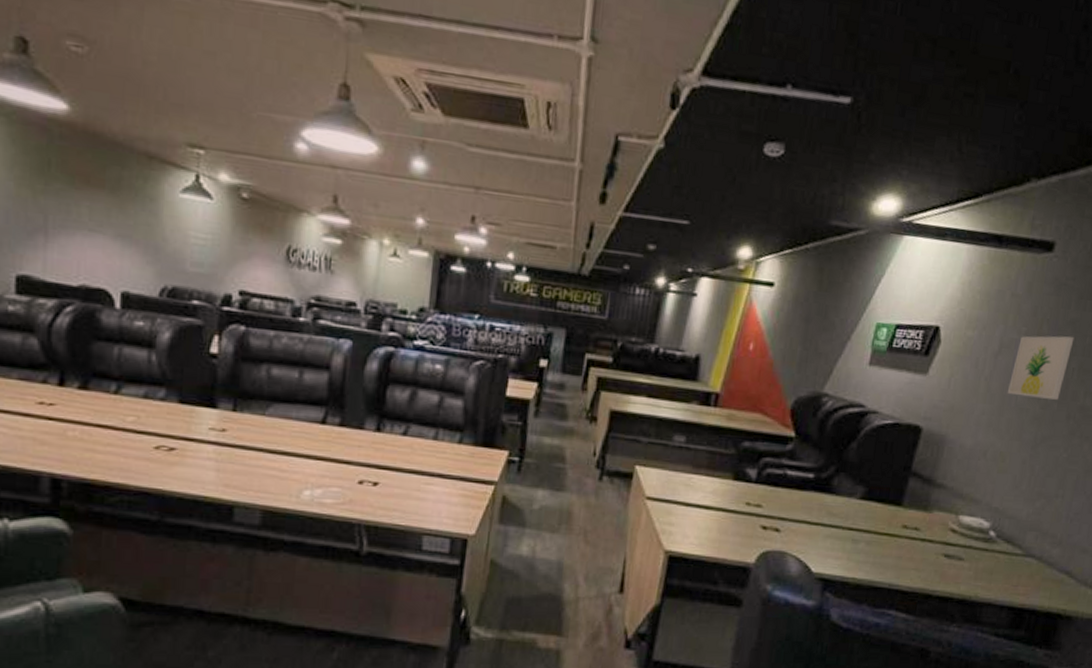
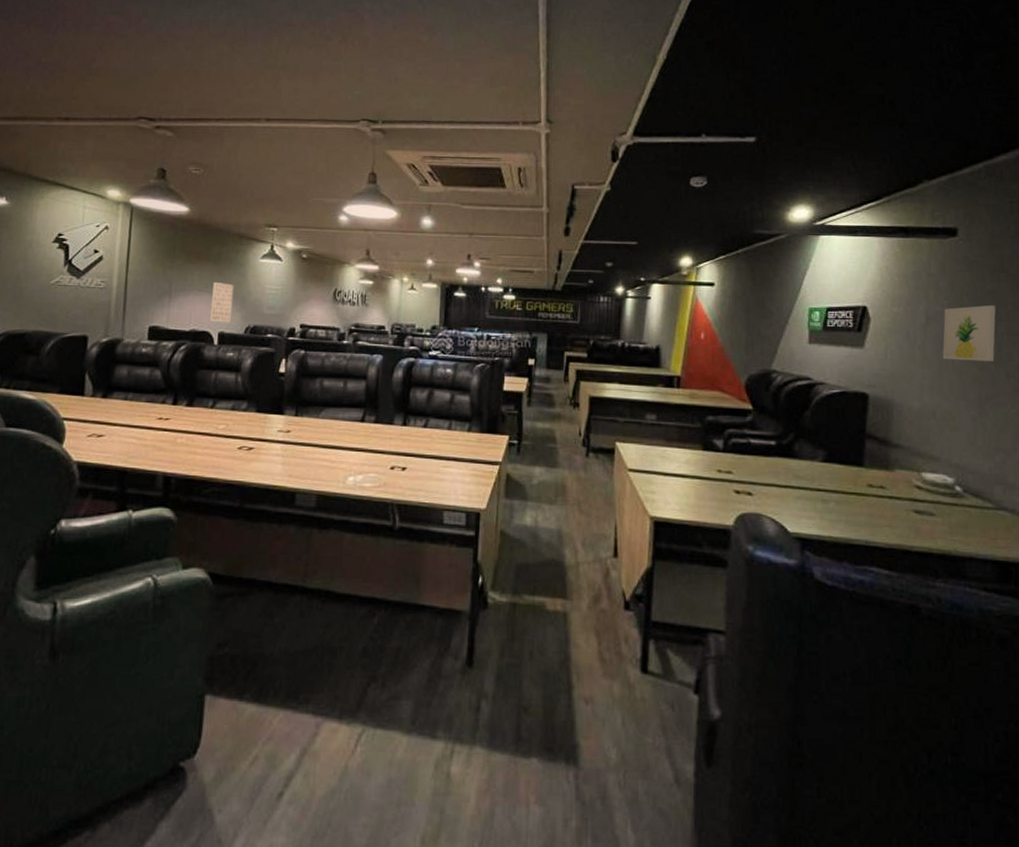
wall art: none [108,220,142,281] -> present [210,282,234,323]

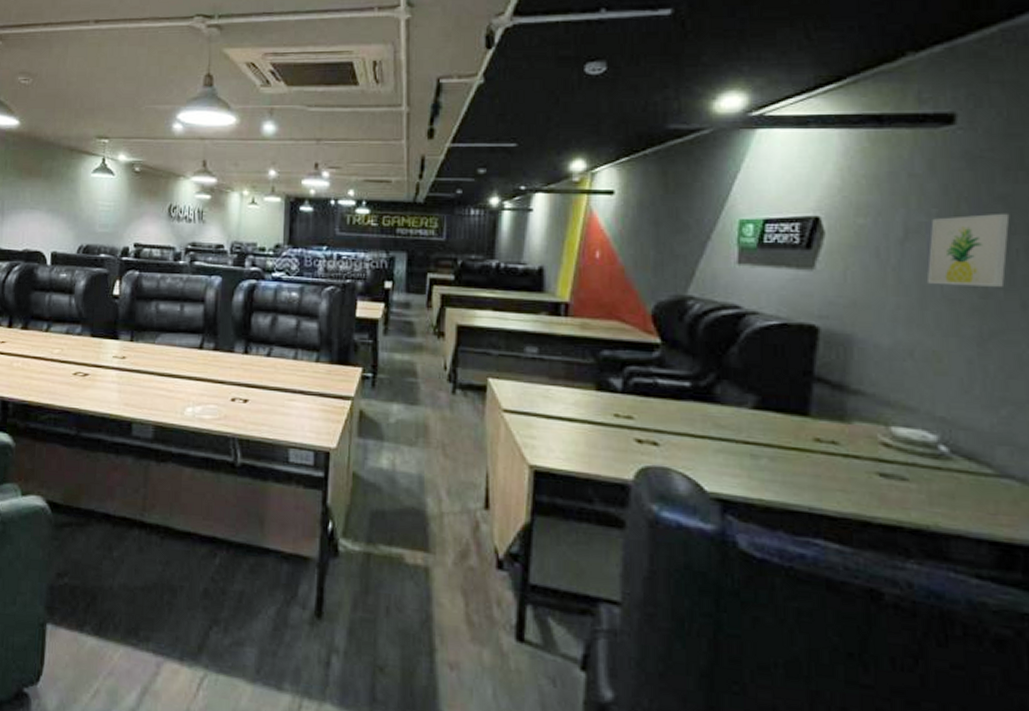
wall art: present [210,282,234,323] -> none [43,199,66,243]

